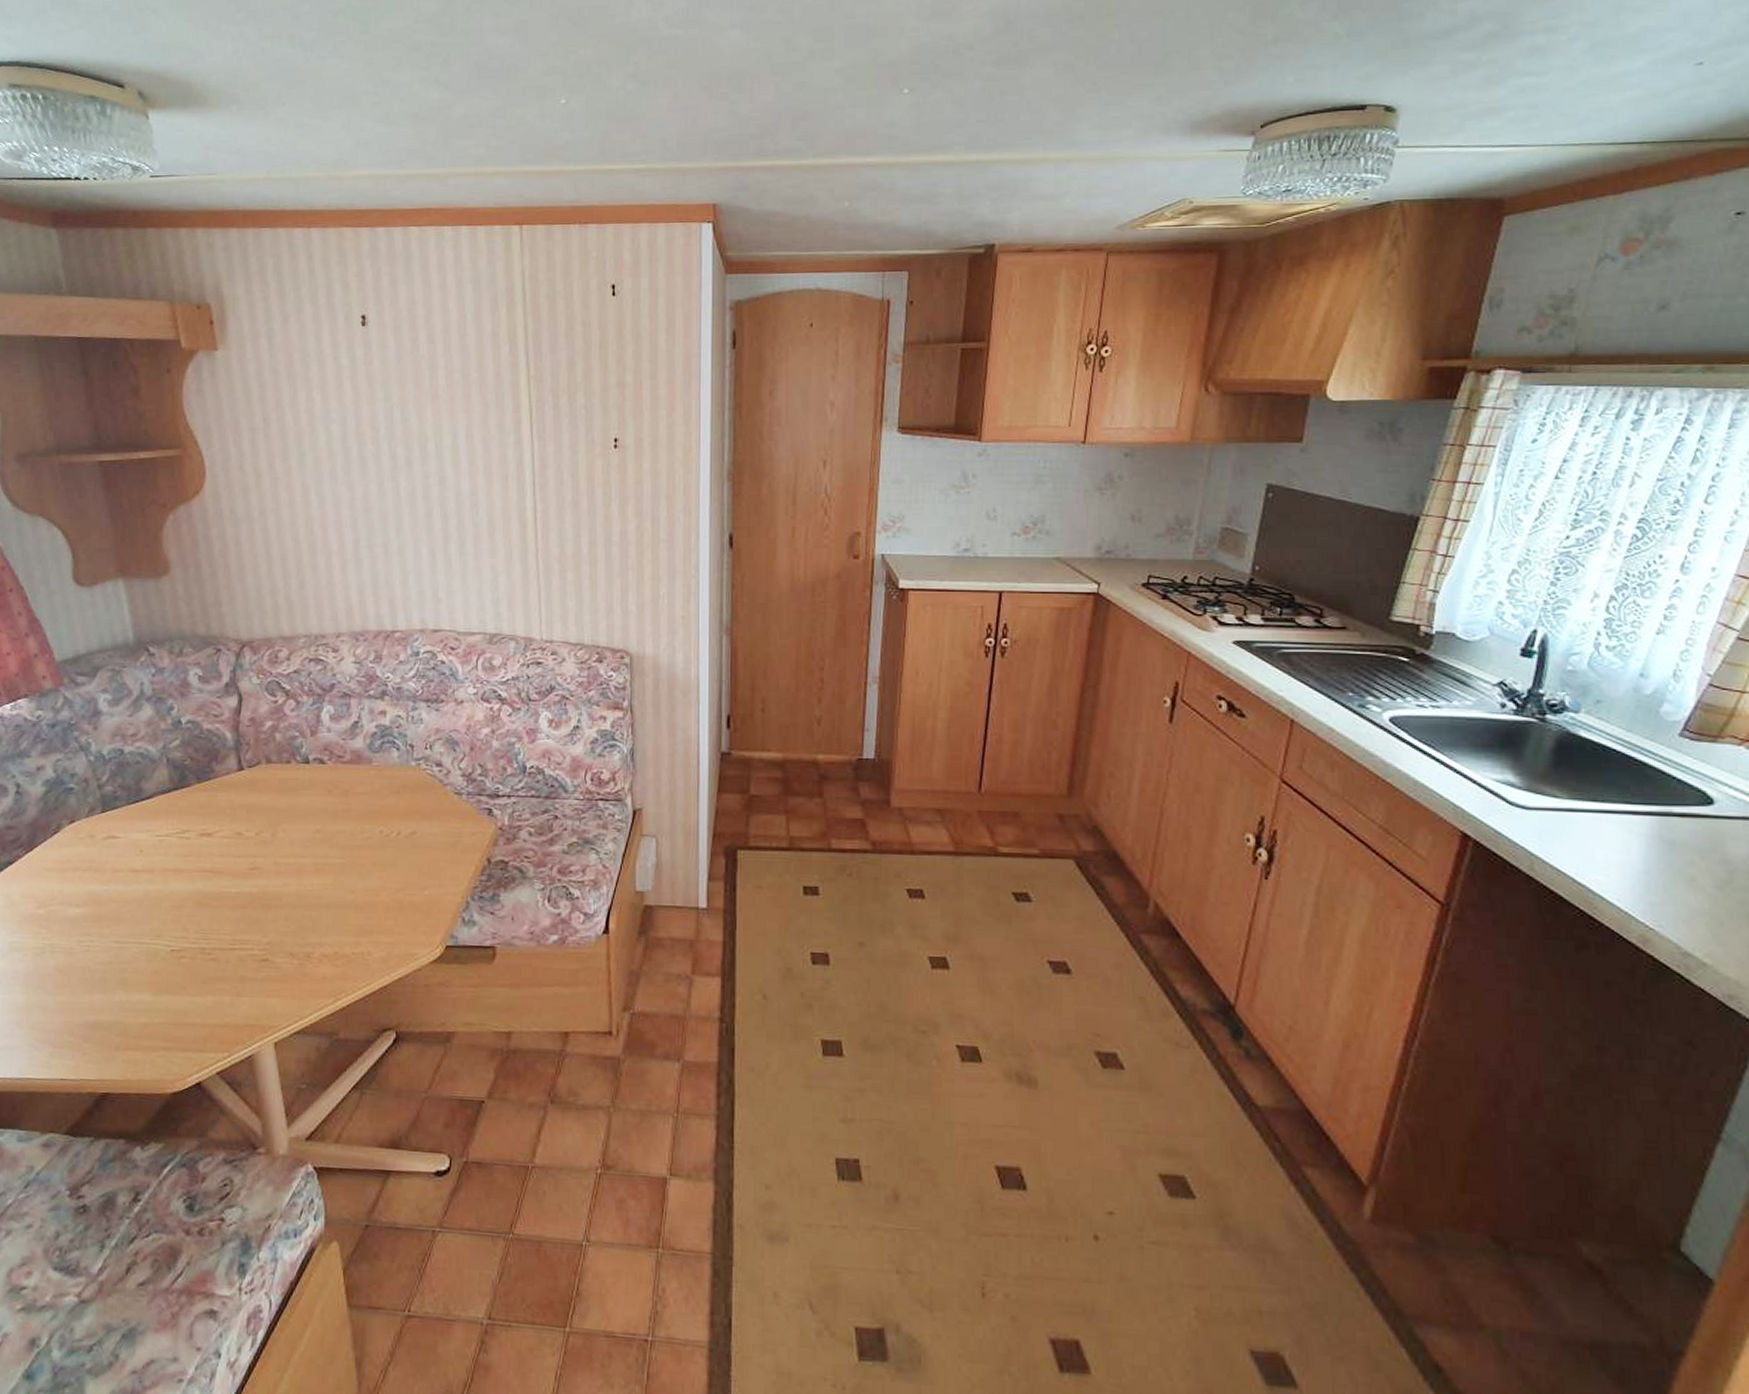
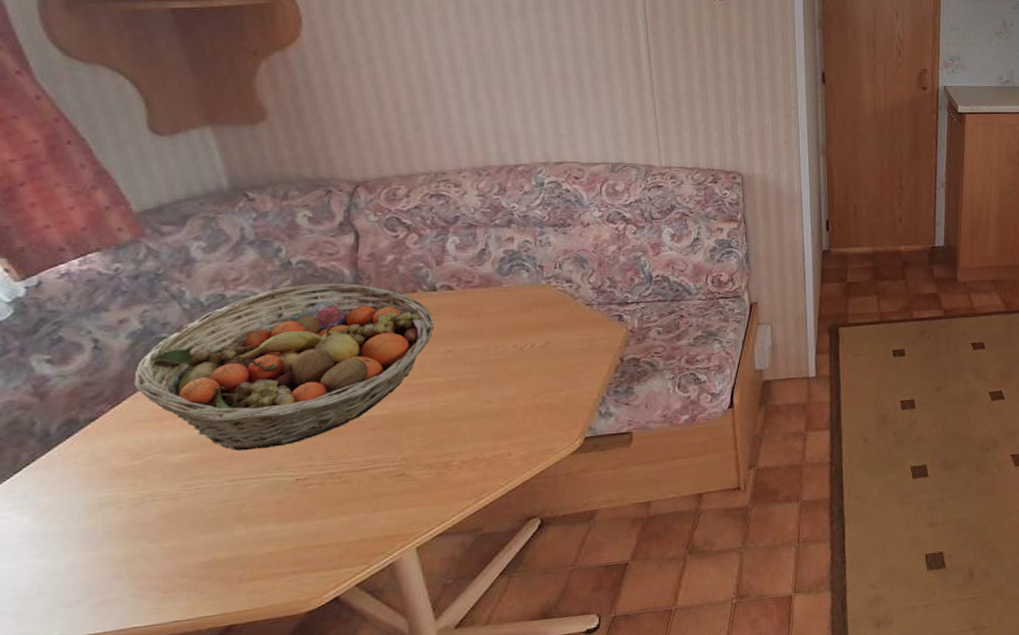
fruit basket: none [44,745,305,913] -> present [134,283,434,451]

